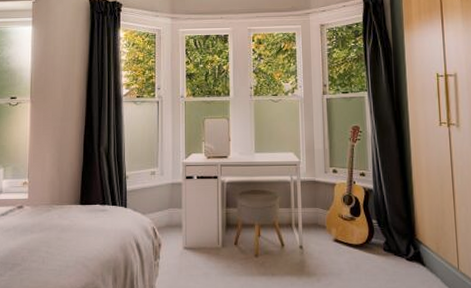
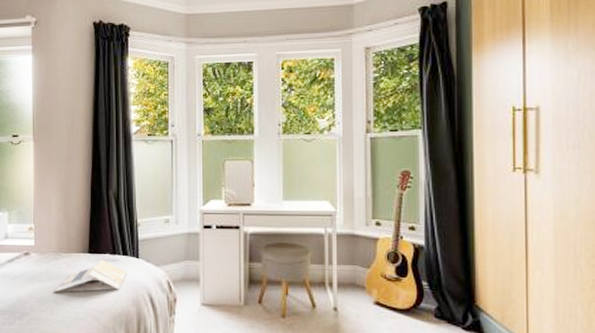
brochure: none [45,210,116,243] -> present [53,259,128,293]

